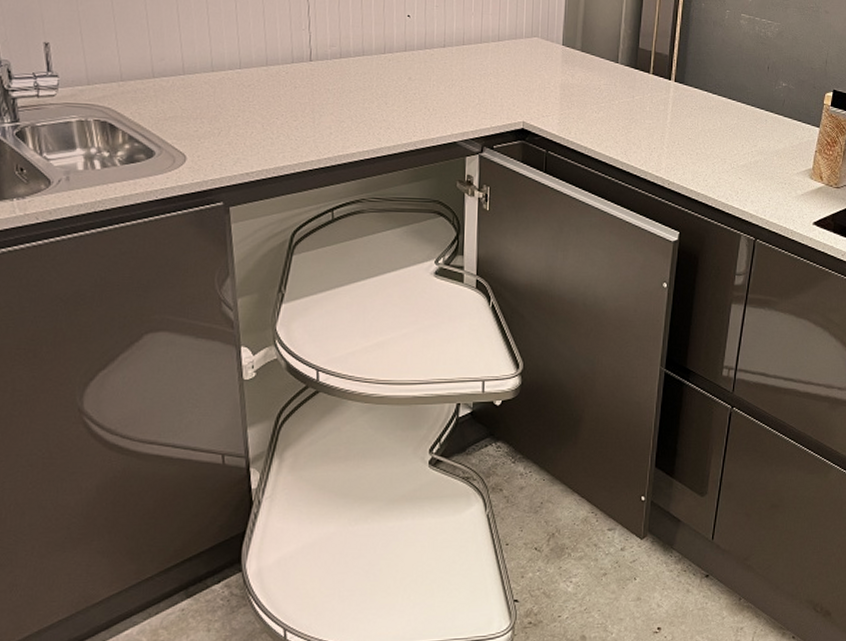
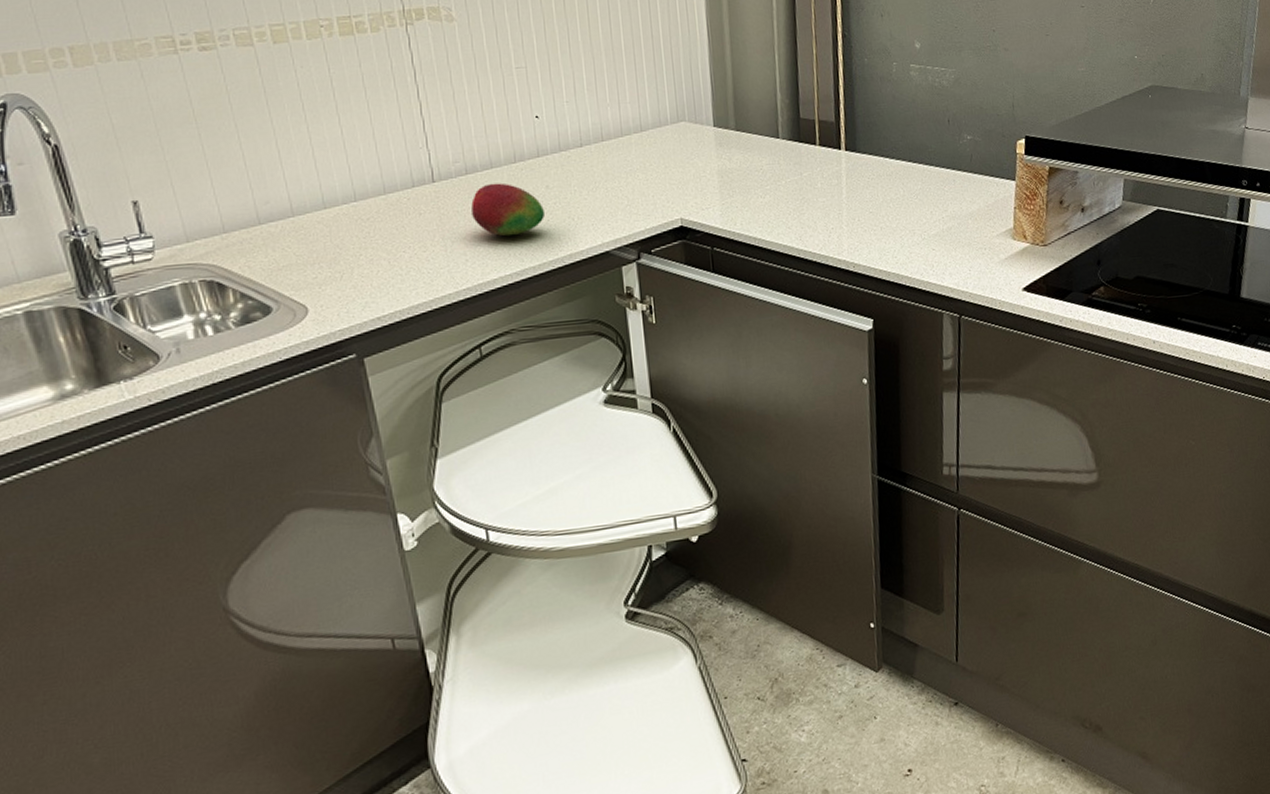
fruit: none [341,69,404,118] -> present [471,183,544,237]

